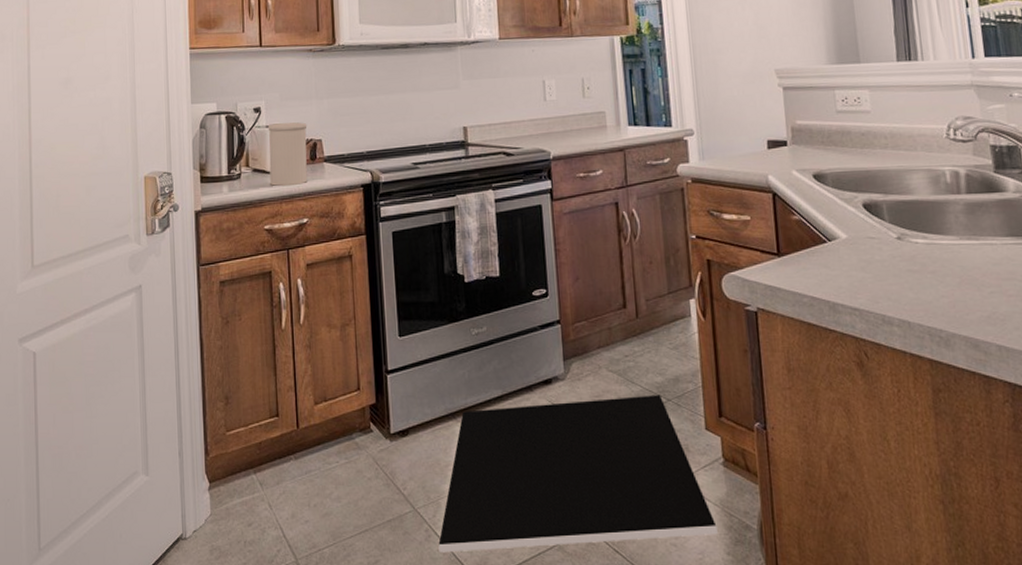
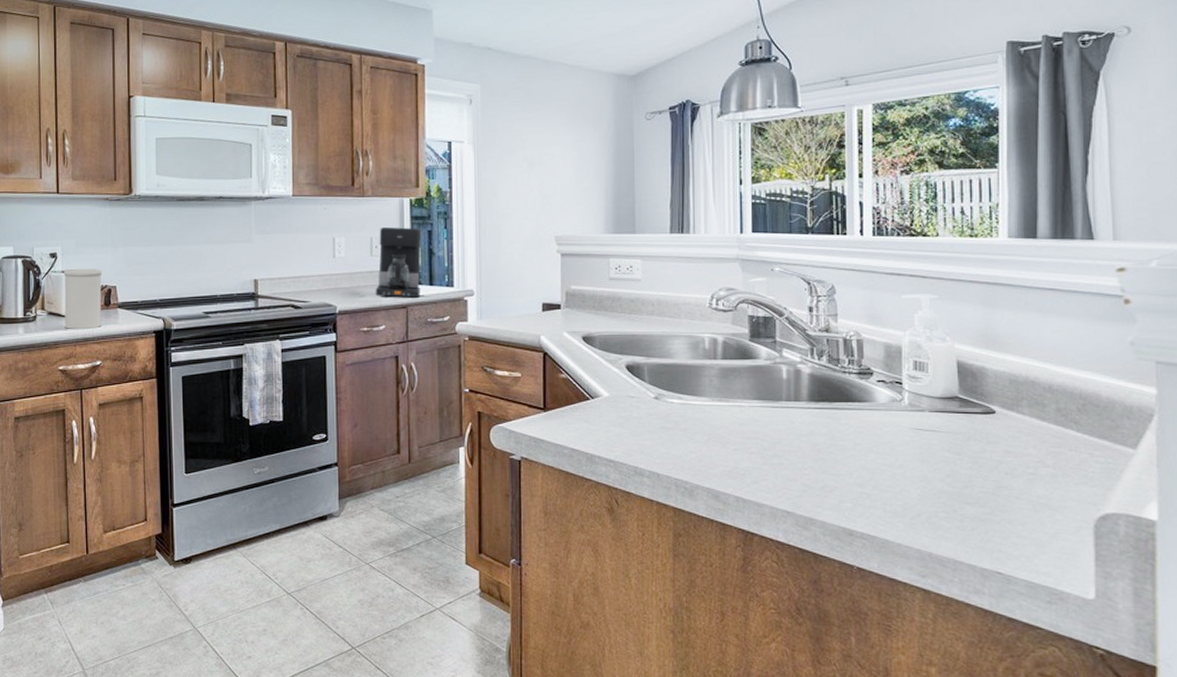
door mat: present [438,394,718,553] -> none [216,532,470,667]
coffee maker: none [589,66,638,141] -> present [375,227,422,299]

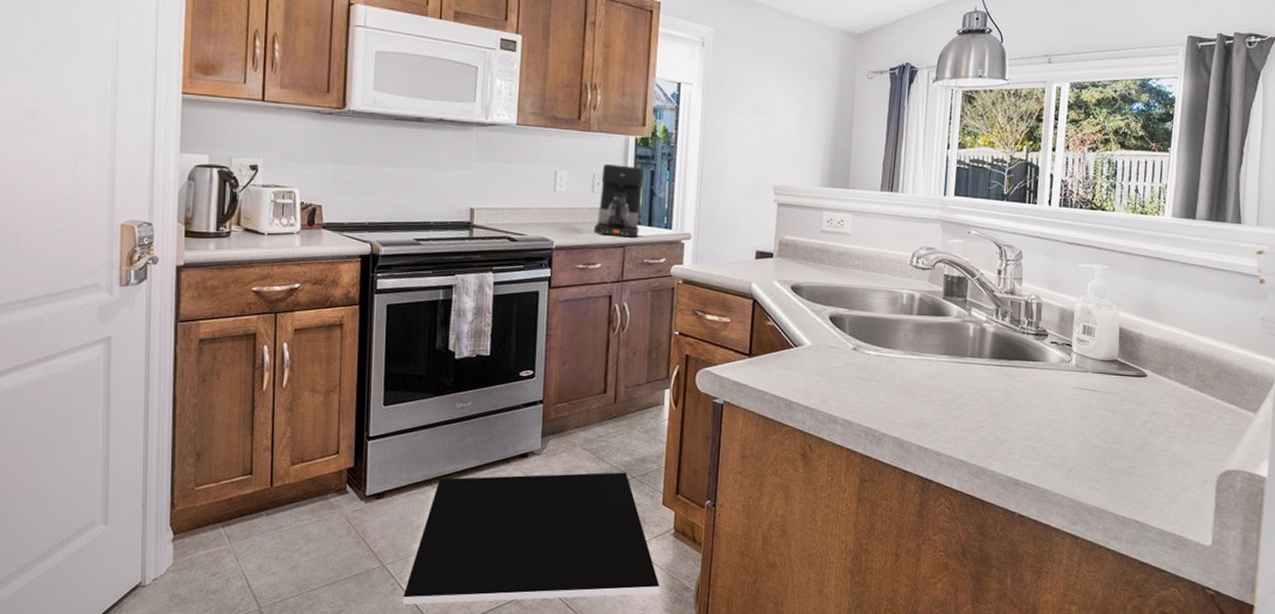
canister: present [63,269,102,330] -> none [262,184,308,250]
door mat: none [216,532,470,667] -> present [402,472,660,605]

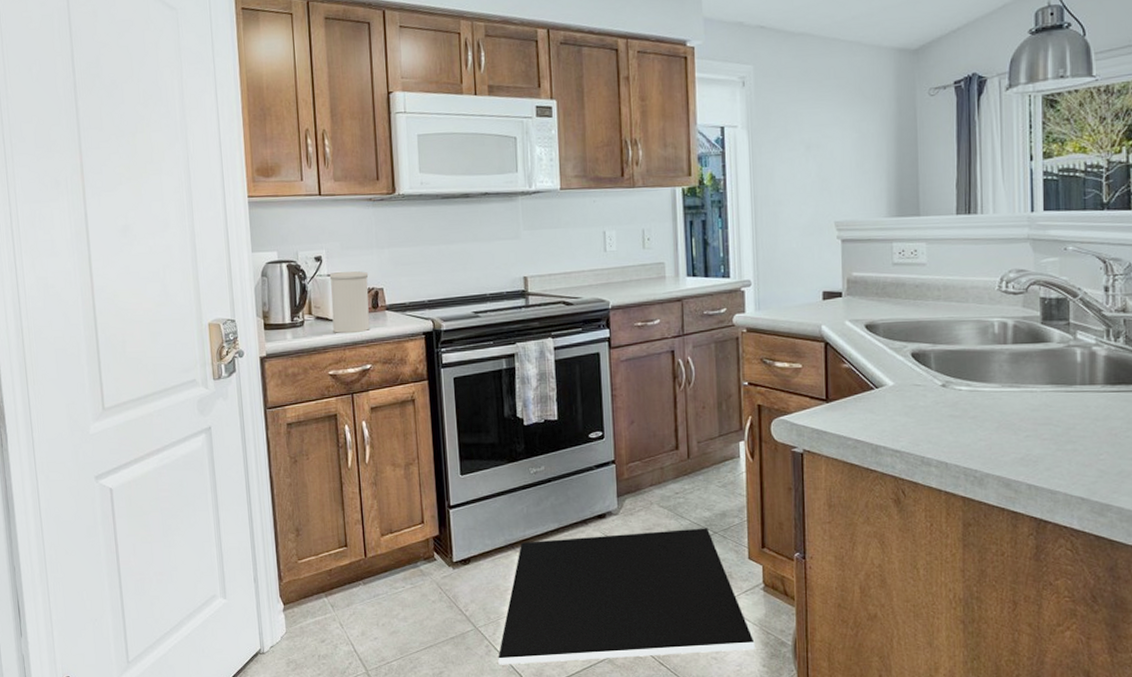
canister: none [262,184,308,250] -> present [329,271,370,334]
coffee maker: present [593,164,645,239] -> none [648,217,696,292]

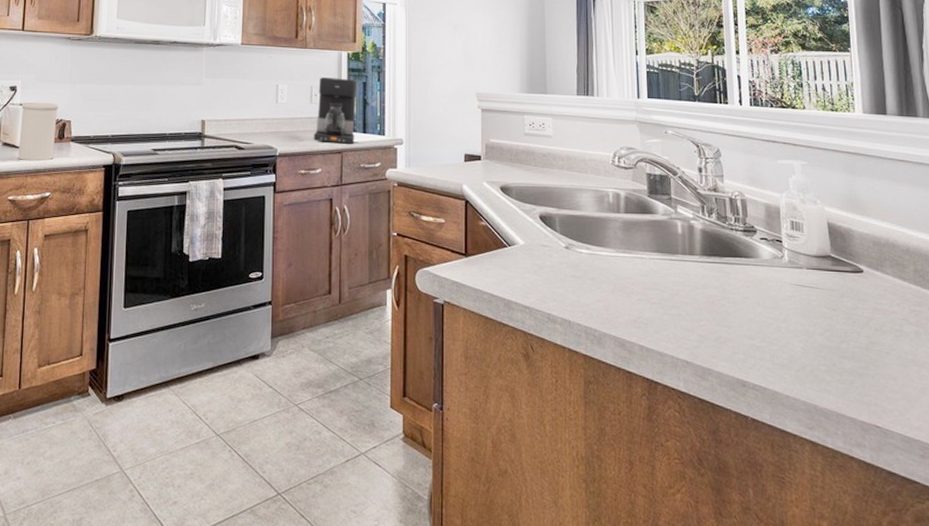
door mat: present [498,528,755,665] -> none [141,373,393,513]
coffee maker: none [648,217,696,292] -> present [313,77,357,145]

